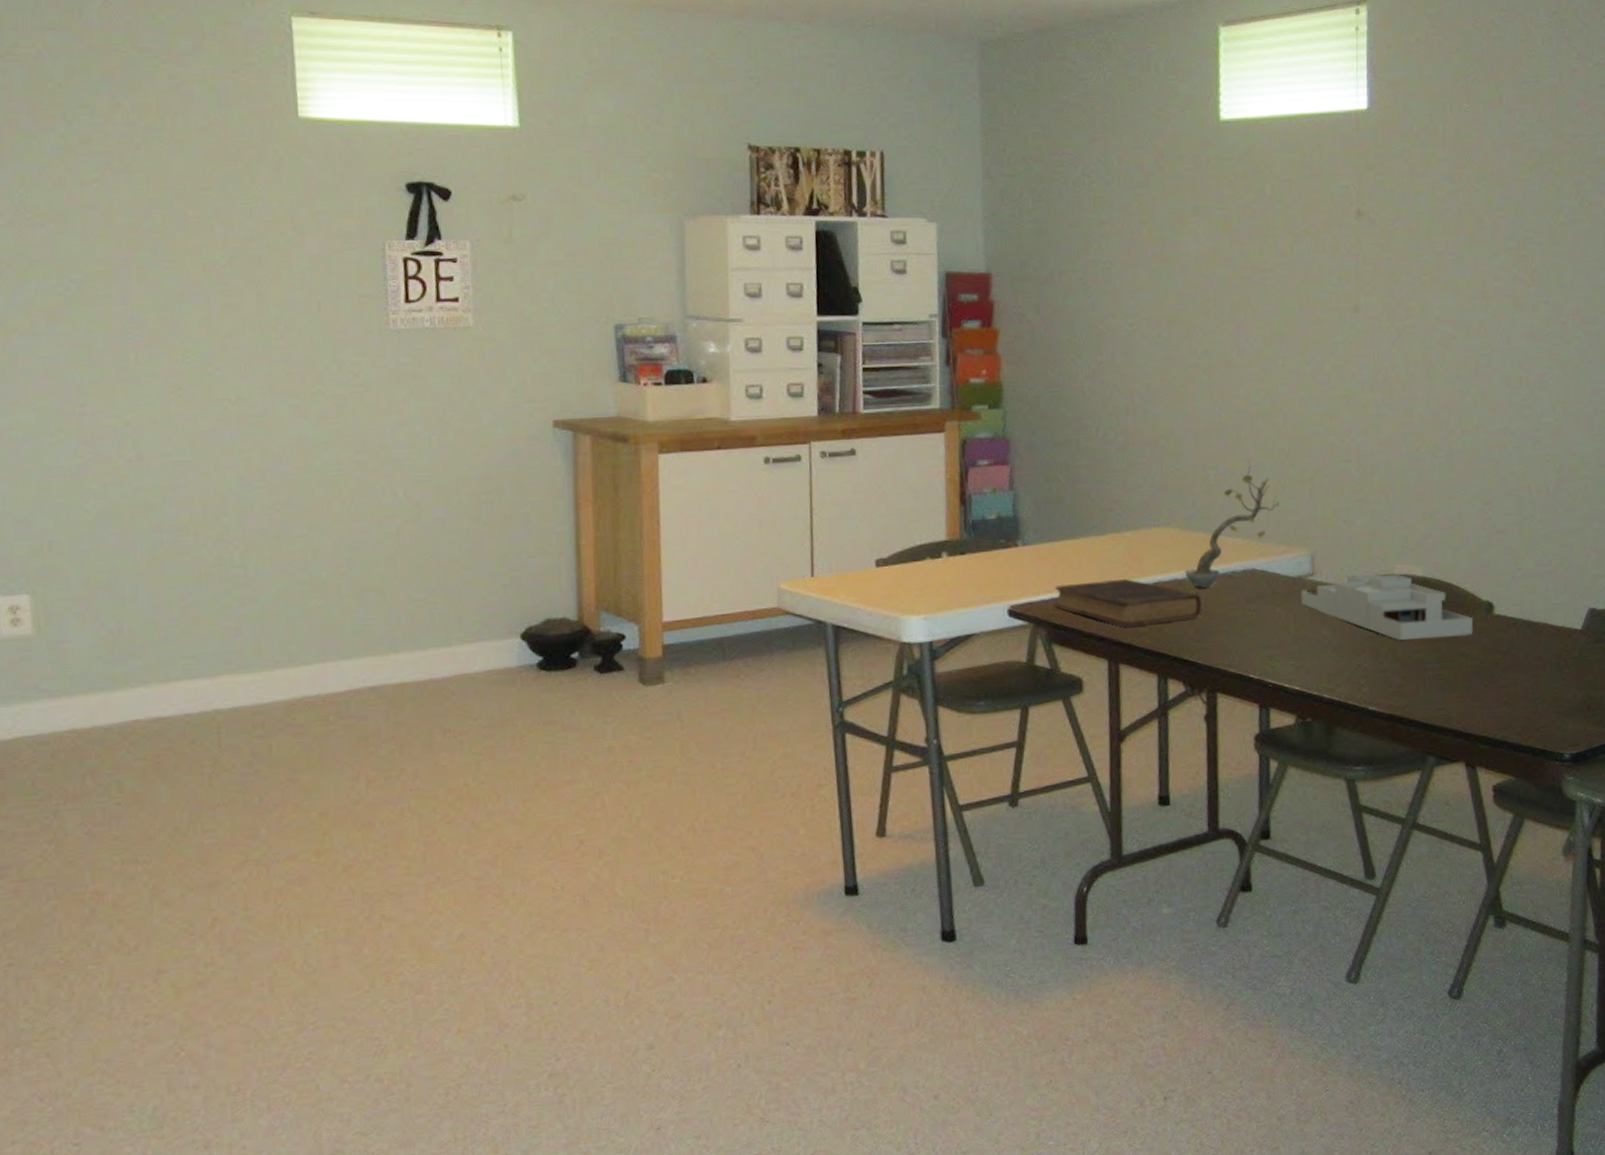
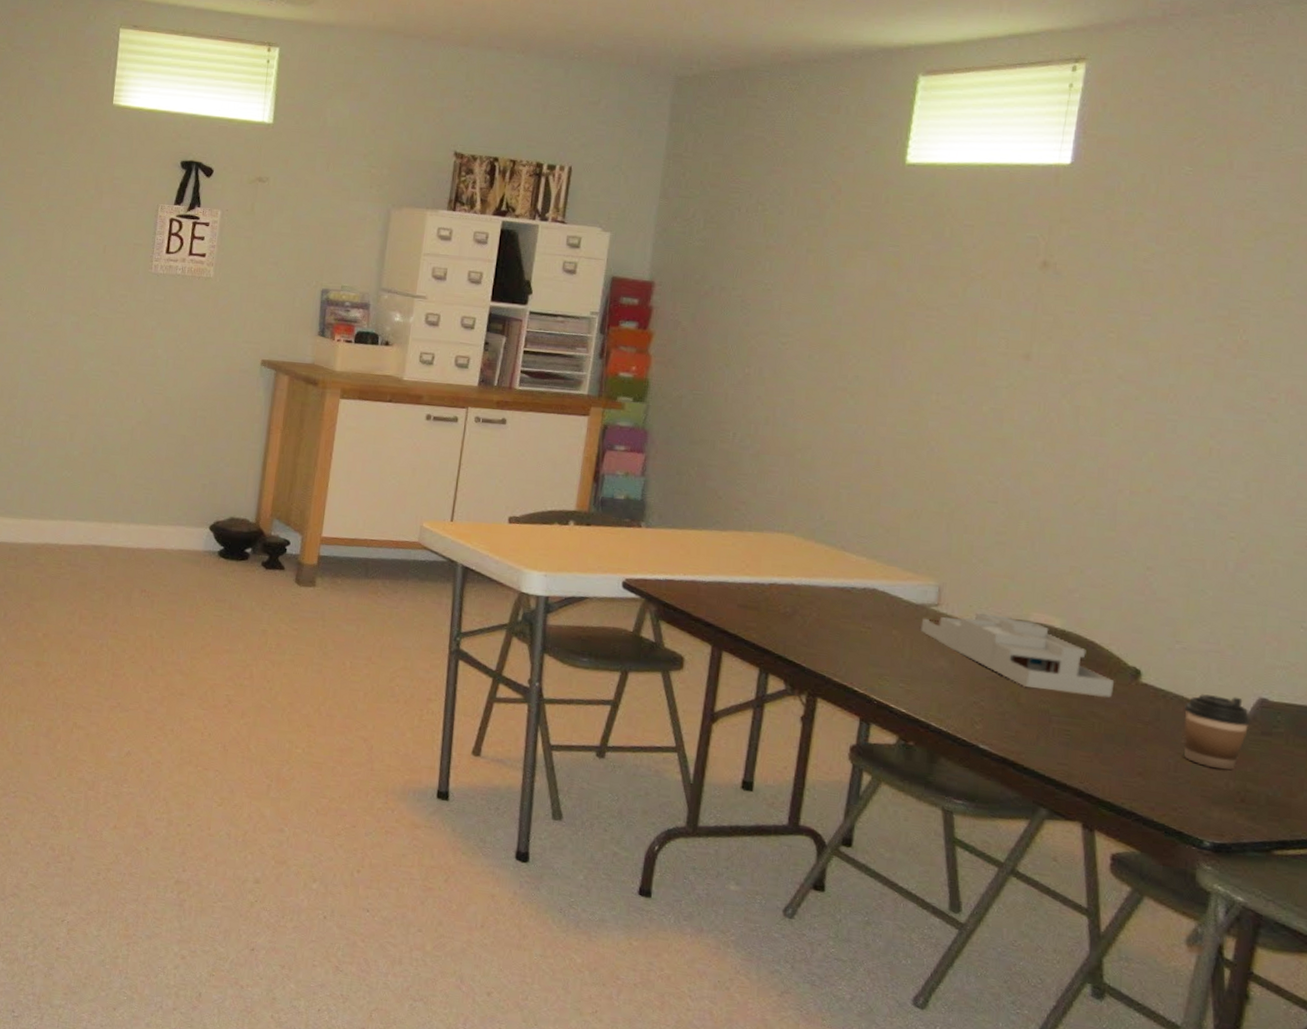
book: present [1055,578,1202,626] -> none [668,568,815,624]
plant: present [1184,461,1279,588] -> none [801,486,912,598]
coffee cup: none [1532,611,1586,683] -> present [1183,694,1252,770]

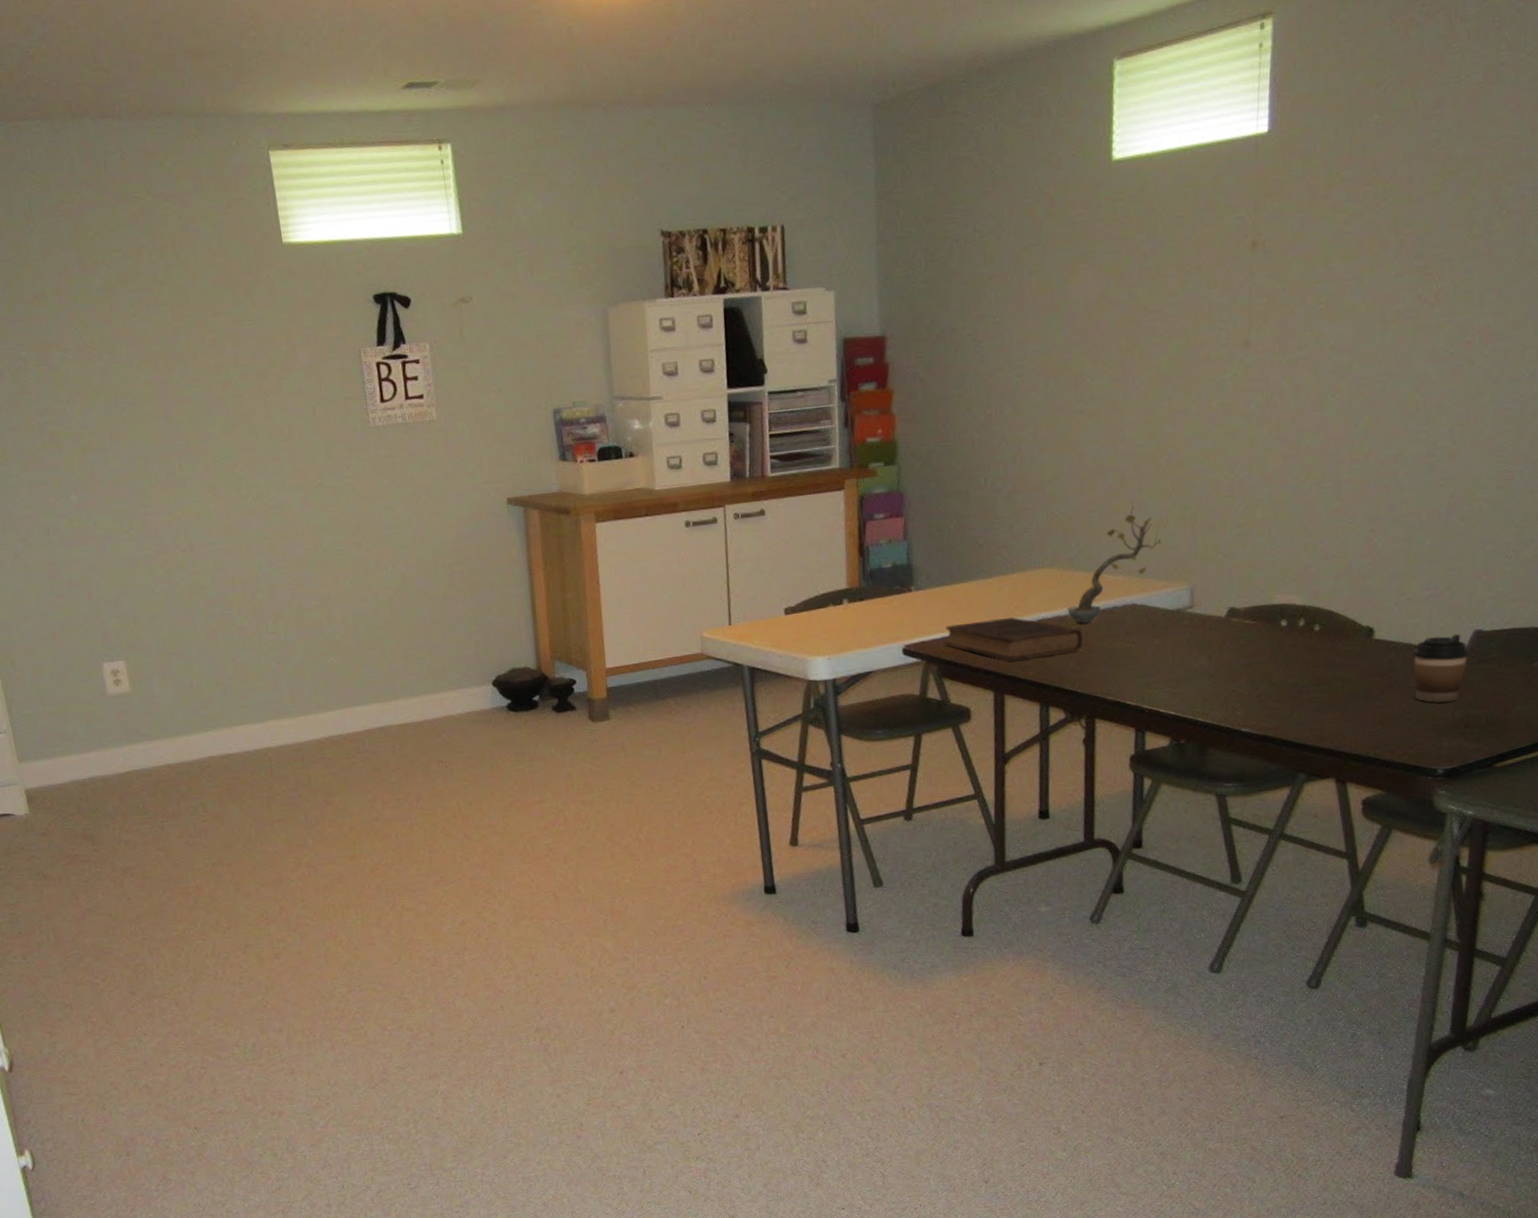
book: none [668,568,815,624] -> present [945,616,1083,661]
plant: none [801,486,912,598] -> present [1067,502,1161,624]
desk organizer: present [919,613,1115,698] -> none [1178,604,1352,666]

